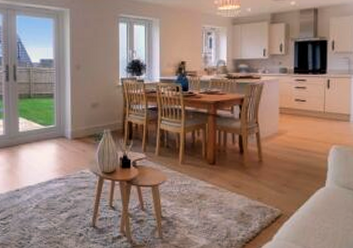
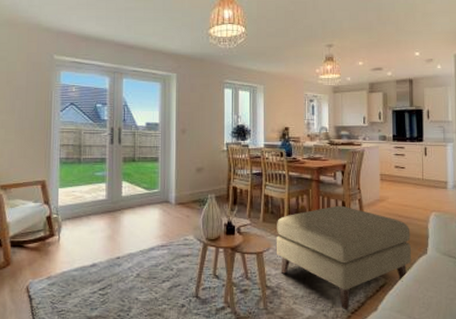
ottoman: none [171,139,309,240] -> present [276,205,411,310]

